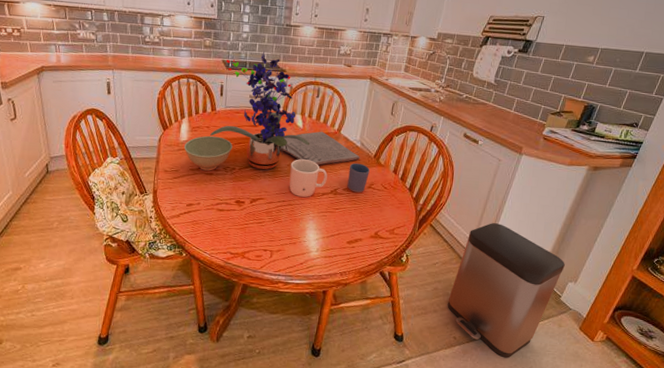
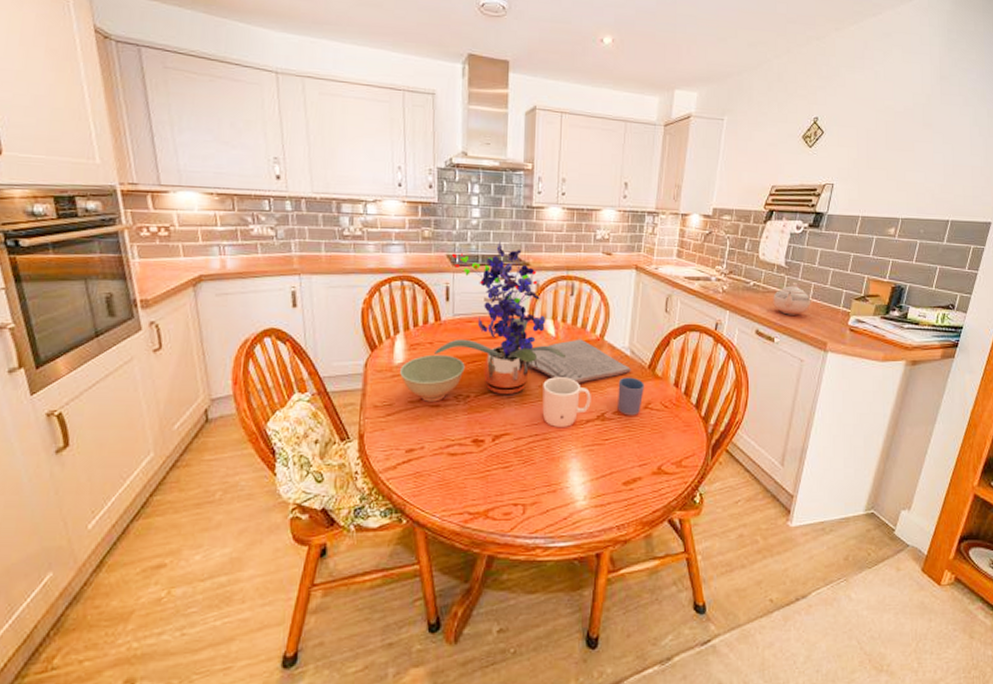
pedal bin: present [447,223,565,358] -> none [757,441,894,621]
teapot: none [480,96,513,124] -> present [773,282,811,315]

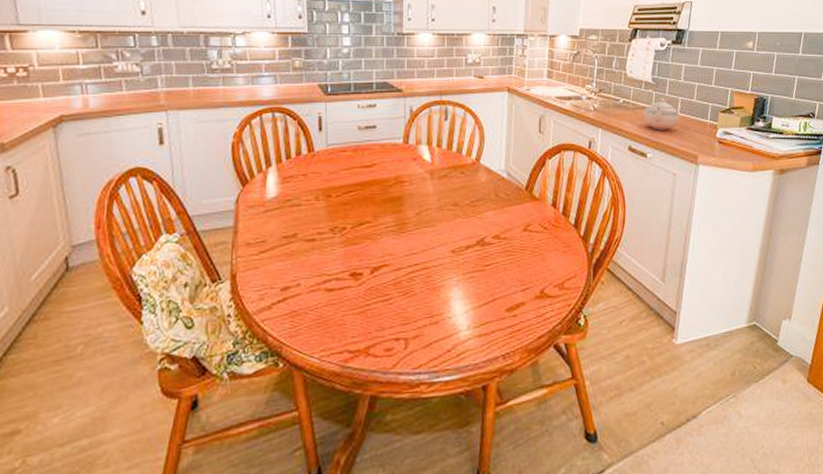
bowl: present [399,354,465,402] -> none [272,186,340,236]
flower arrangement: present [434,241,567,395] -> none [308,68,443,225]
newspaper: present [528,339,632,383] -> none [404,163,510,209]
mug: present [542,377,591,428] -> none [421,203,470,256]
mug: present [618,377,644,416] -> none [496,199,523,240]

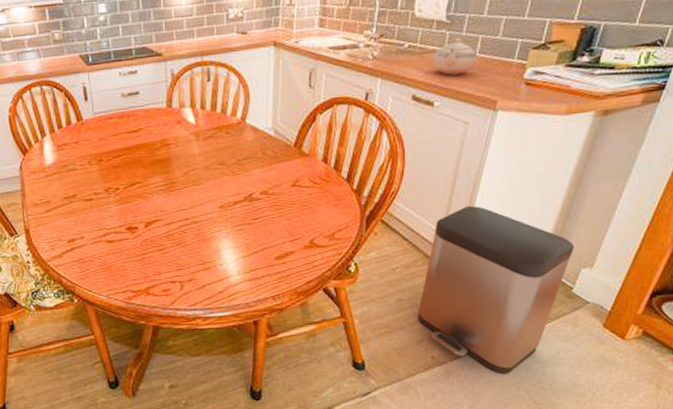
pedal bin: none [645,255,774,440] -> present [417,206,574,374]

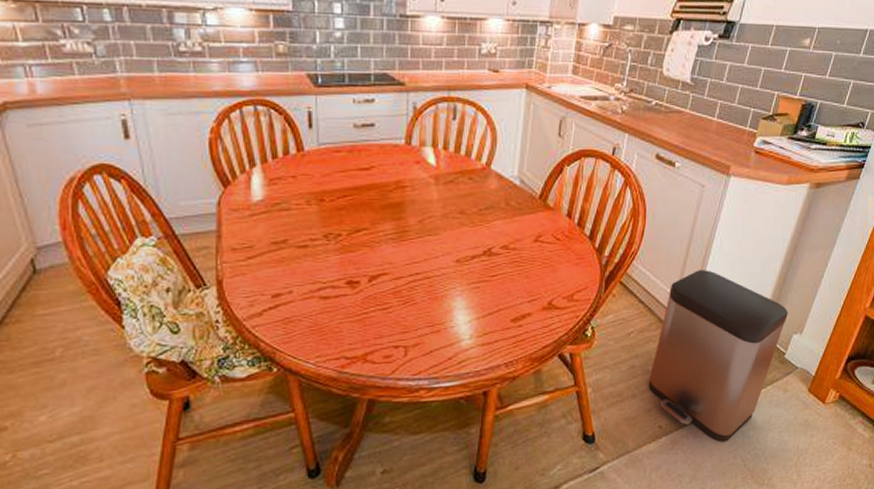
teapot: present [432,37,478,76] -> none [675,100,717,137]

